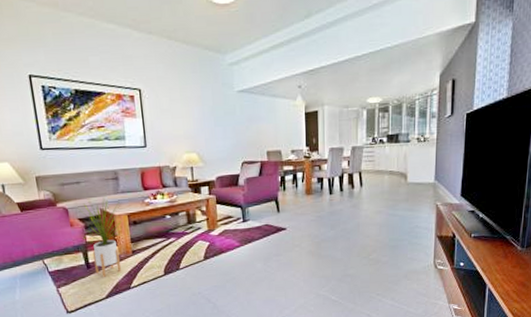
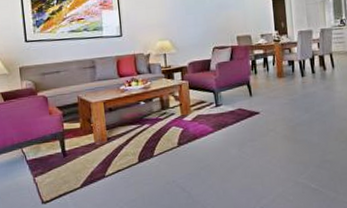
house plant: present [78,195,124,277] -> none [57,83,100,165]

